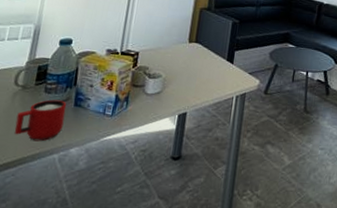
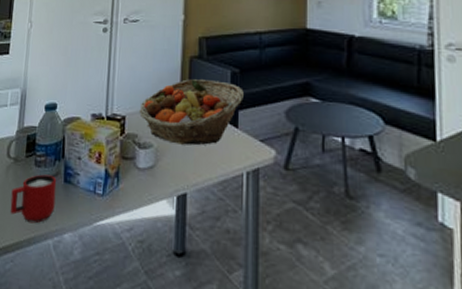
fruit basket: none [152,25,241,77] -> present [139,79,244,146]

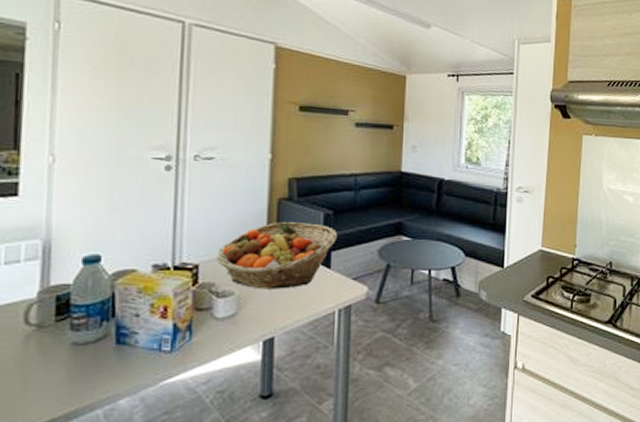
mug: present [10,174,57,224] -> none [34,338,106,396]

